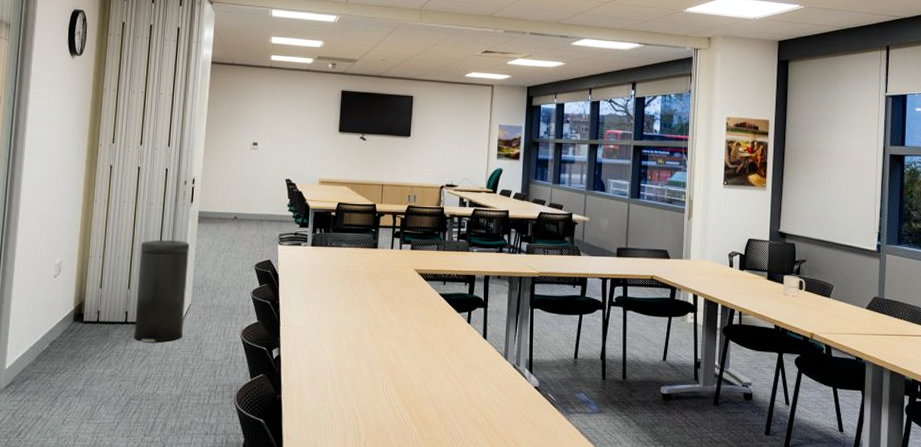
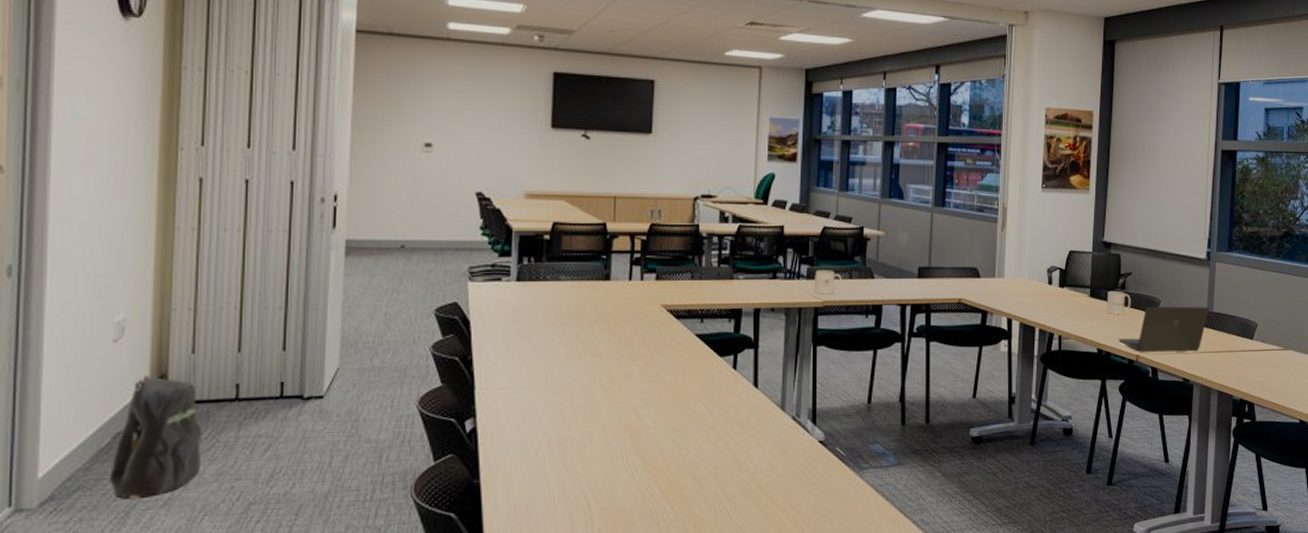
backpack: none [47,302,104,388] -> present [110,376,203,499]
pedal bin: present [134,239,190,342] -> none [251,280,333,424]
mug: none [532,246,554,267] -> present [815,269,842,295]
laptop: none [794,291,880,334] -> present [1118,306,1209,353]

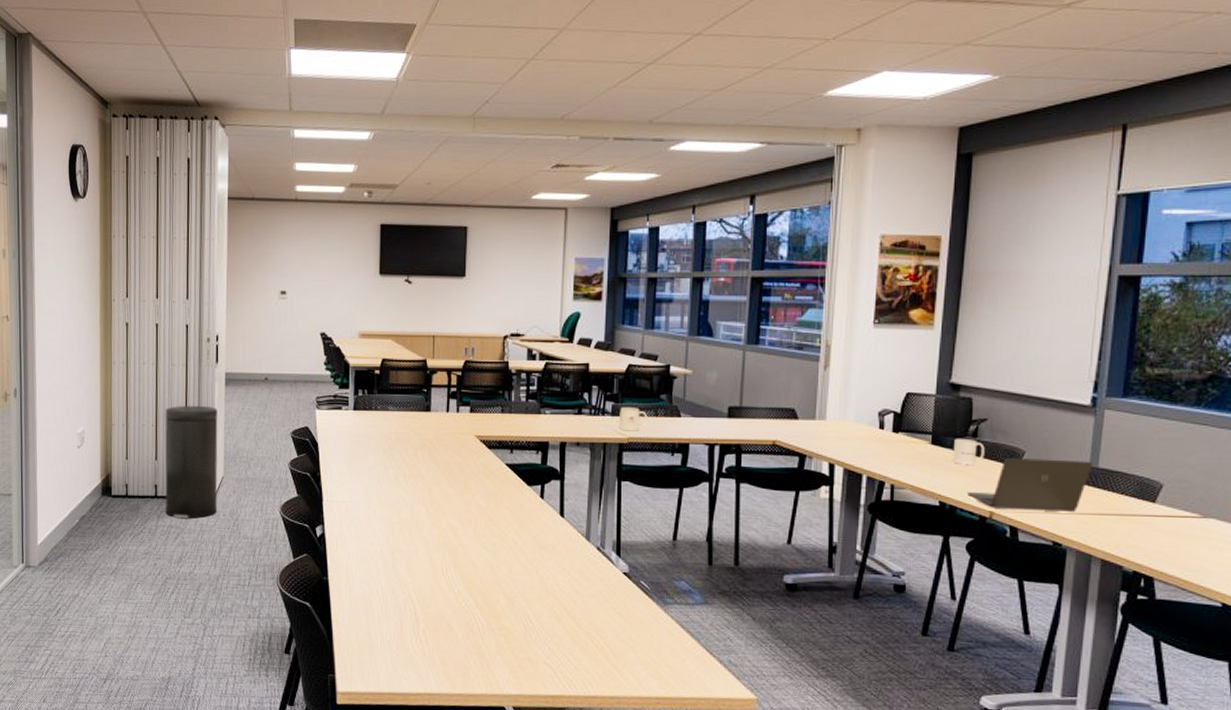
backpack: present [110,376,203,499] -> none [79,475,135,566]
pedal bin: none [251,280,333,424] -> present [165,405,218,518]

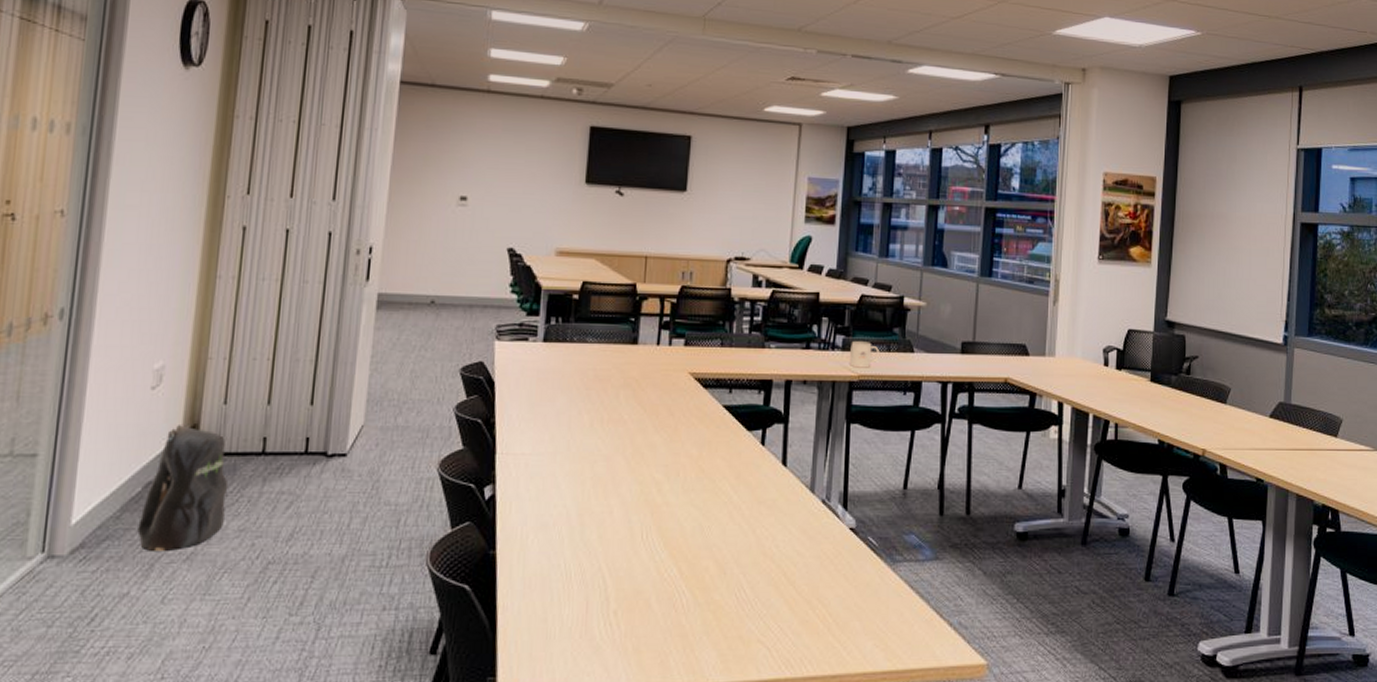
backpack: none [79,475,135,566] -> present [137,425,229,551]
pedal bin: present [165,405,218,518] -> none [276,333,363,481]
mug: present [952,438,985,465] -> none [1169,375,1197,402]
laptop: present [966,458,1093,513] -> none [1182,395,1286,449]

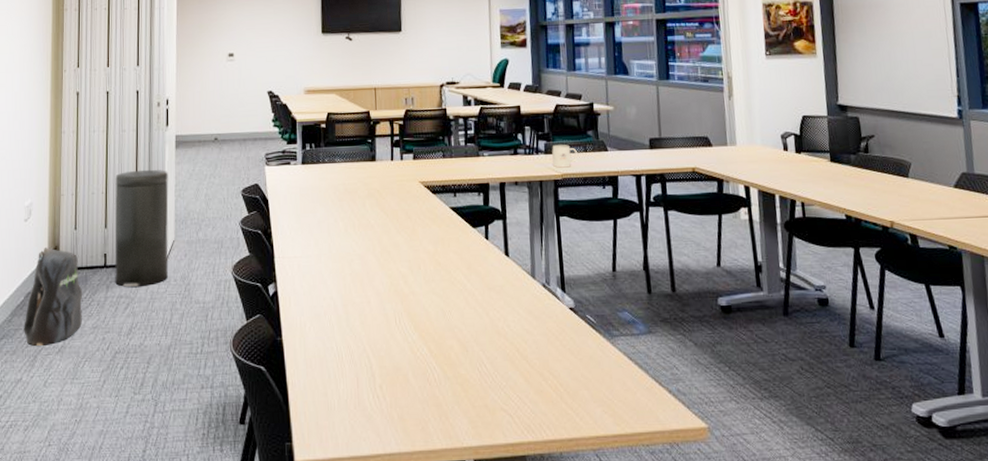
pedal bin: none [276,333,363,481] -> present [115,169,169,287]

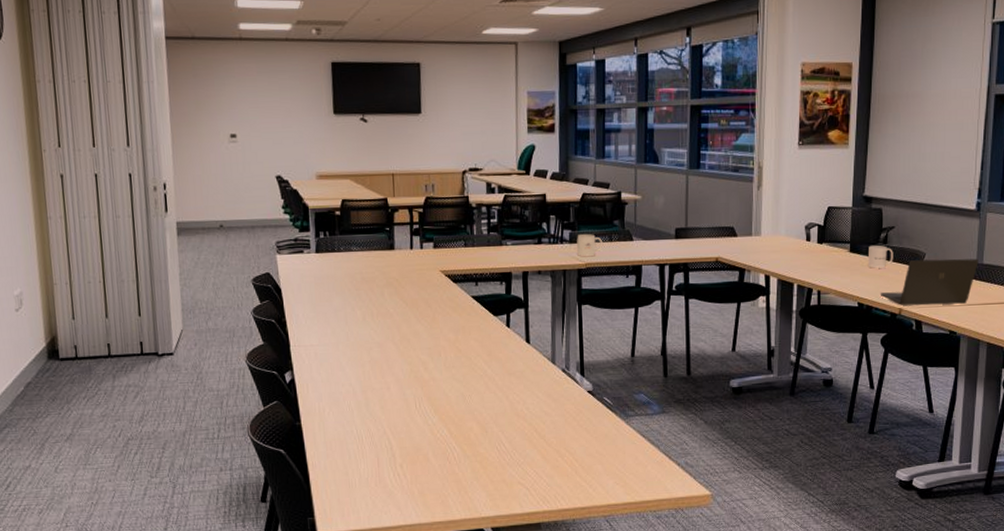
backpack: present [24,248,83,346] -> none [26,338,90,434]
pedal bin: present [115,169,169,287] -> none [112,257,178,376]
mug: none [849,154,878,179] -> present [867,245,893,268]
laptop: none [867,168,970,218] -> present [880,258,979,306]

